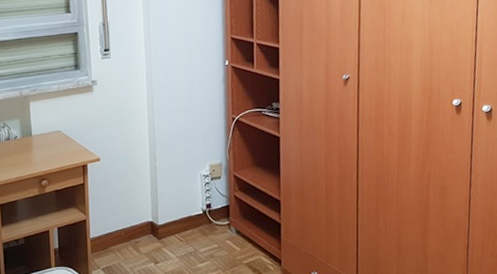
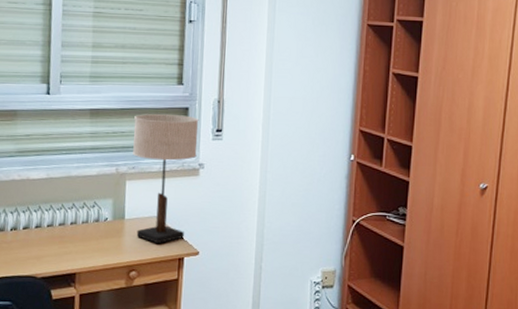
table lamp: none [31,39,89,155] -> present [133,114,199,244]

